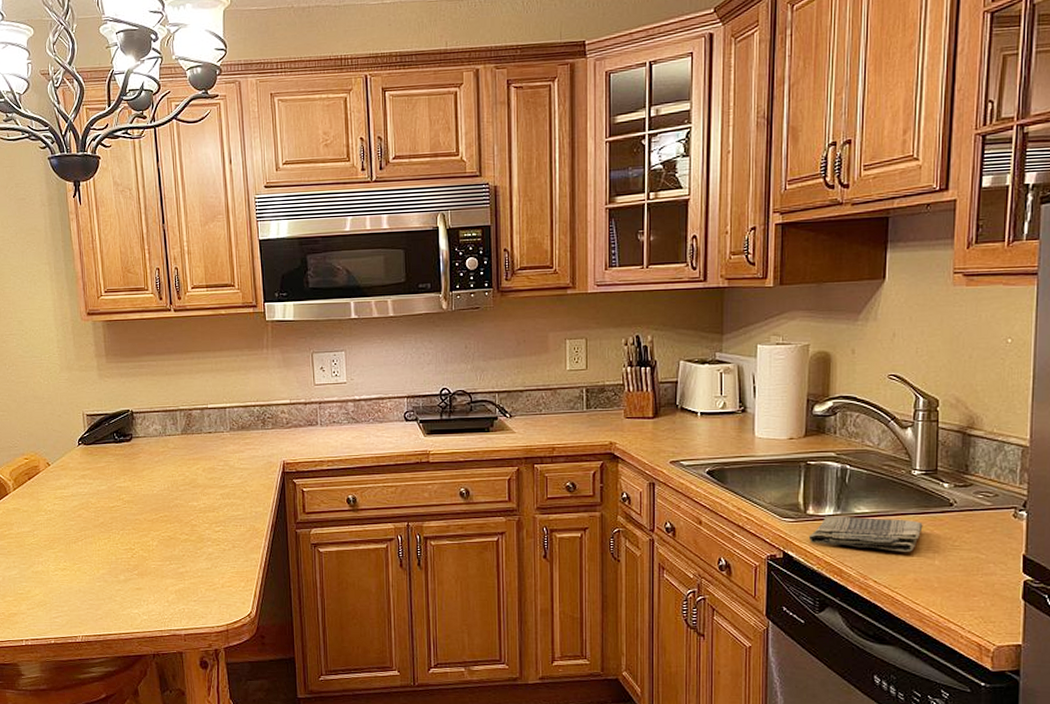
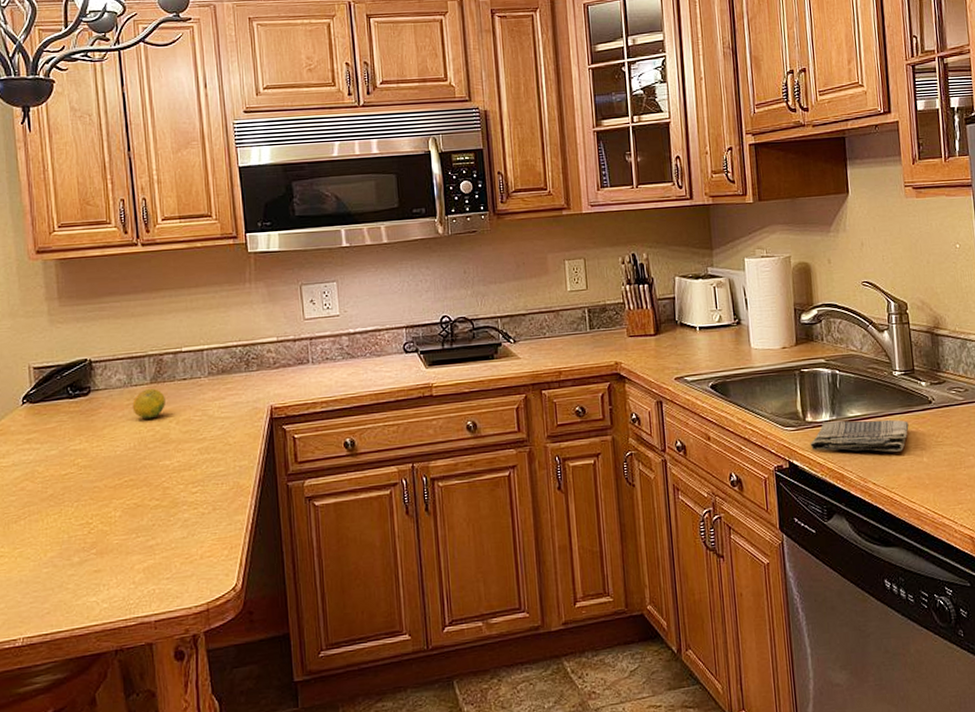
fruit: none [166,439,194,465] -> present [132,389,165,419]

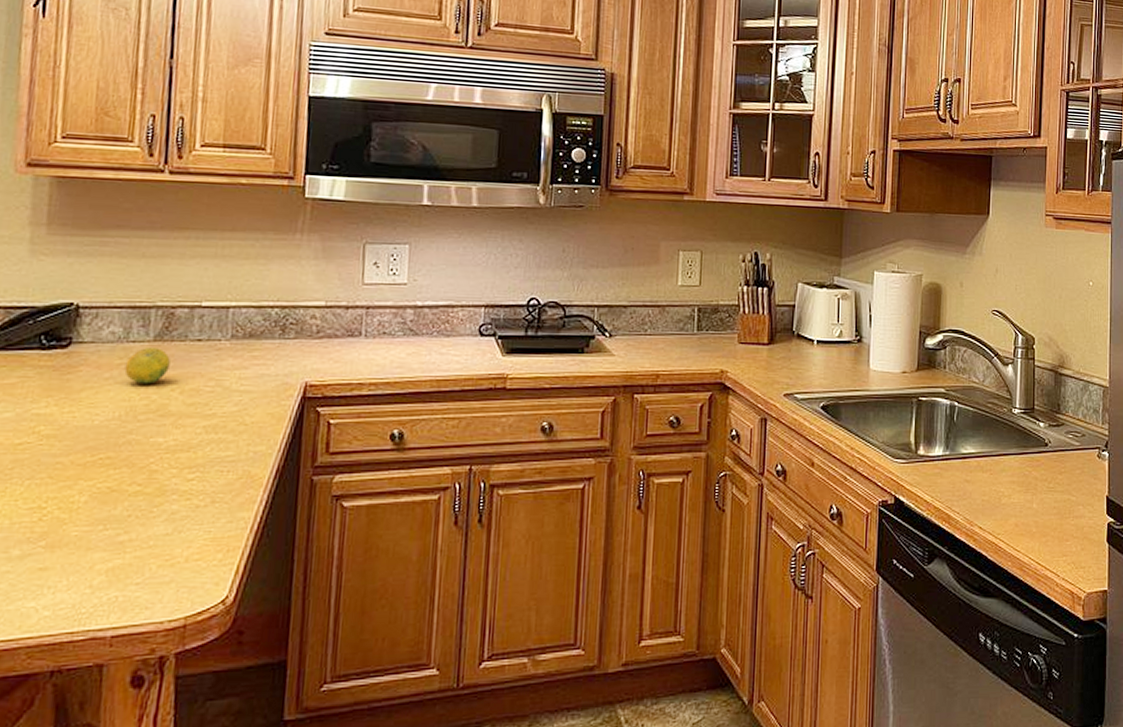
dish towel: present [810,419,909,452] -> none [919,457,1022,495]

